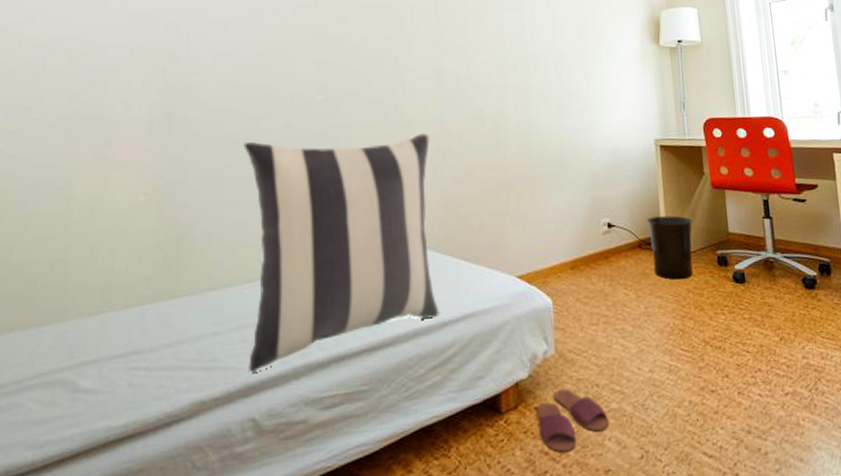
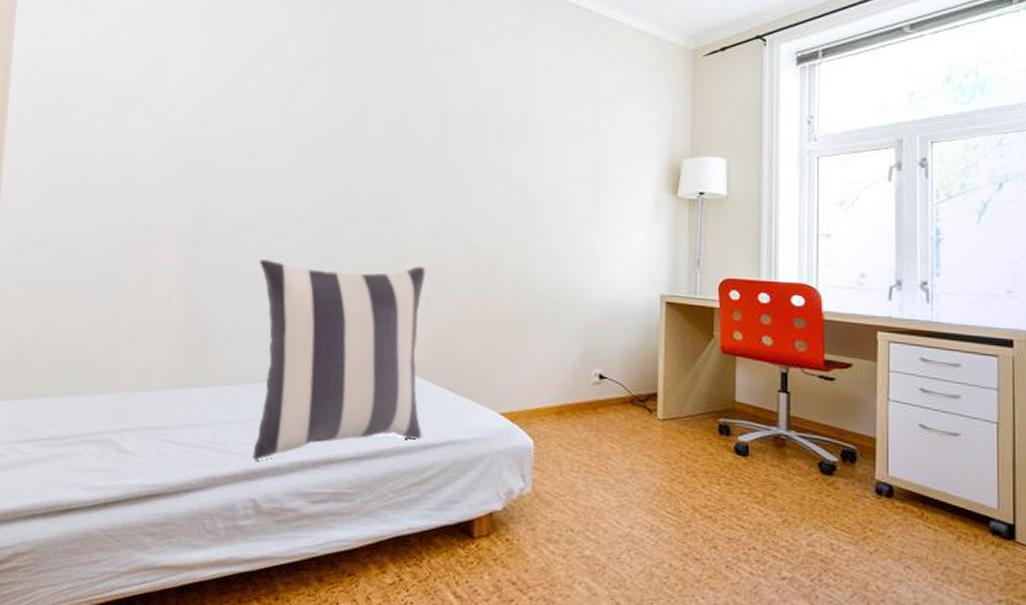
slippers: present [536,389,609,452] -> none [508,527,580,587]
waste bin: present [646,215,693,280] -> none [642,374,694,442]

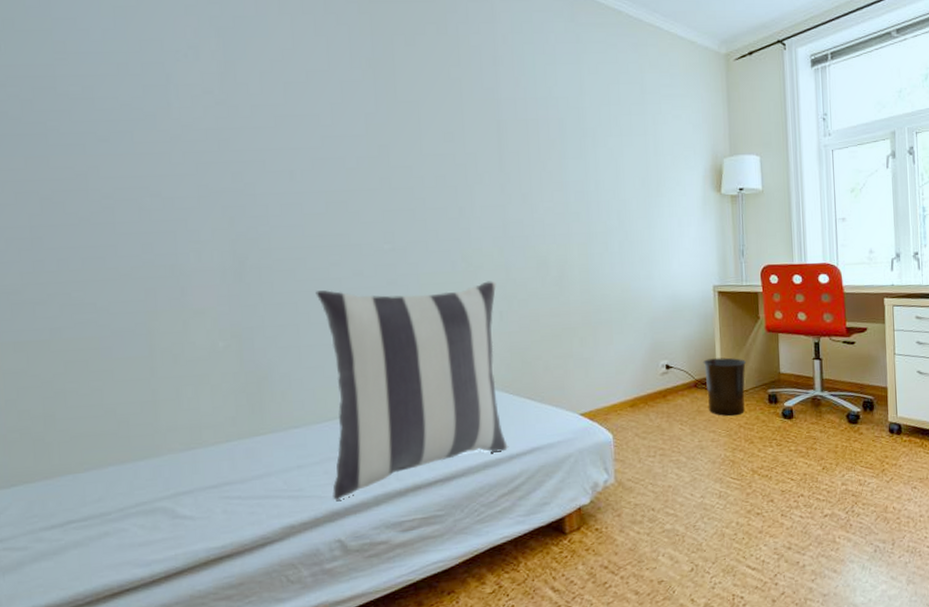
waste bin: none [642,374,694,442] -> present [703,357,746,416]

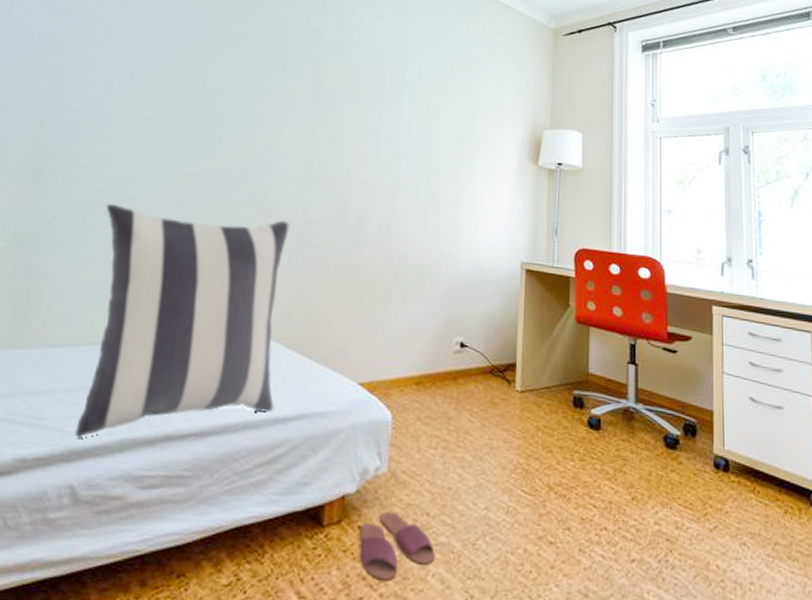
slippers: none [597,513,663,566] -> present [359,512,435,581]
waste bin: present [703,357,746,416] -> none [502,343,550,415]

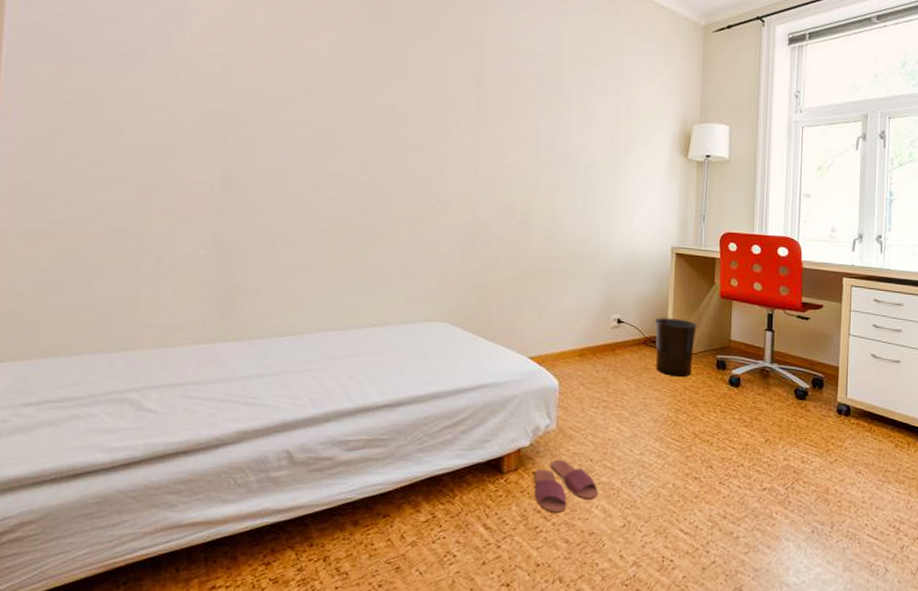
pillow: present [75,204,291,436] -> none [286,212,462,411]
waste bin: none [502,343,550,415] -> present [654,318,697,377]

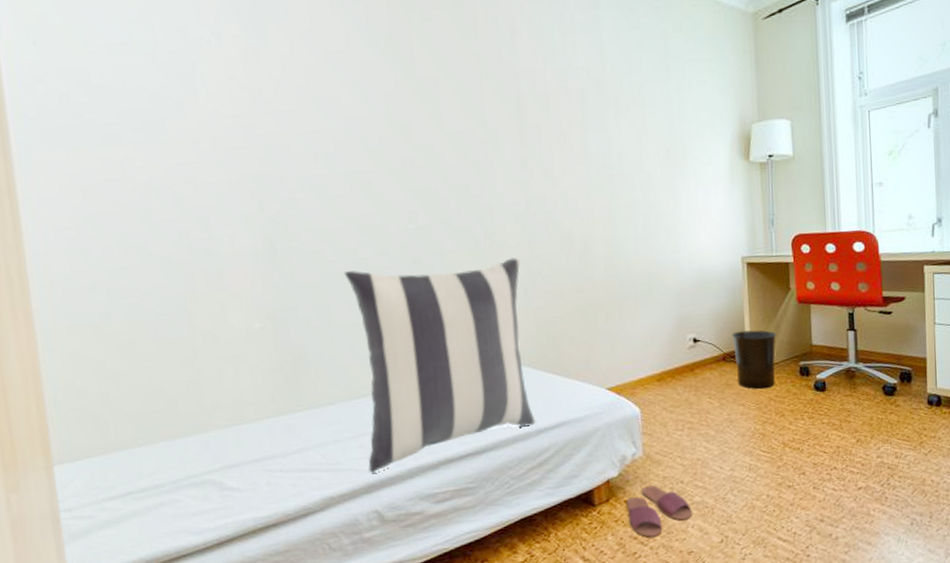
pillow: none [286,212,462,411] -> present [344,257,537,472]

